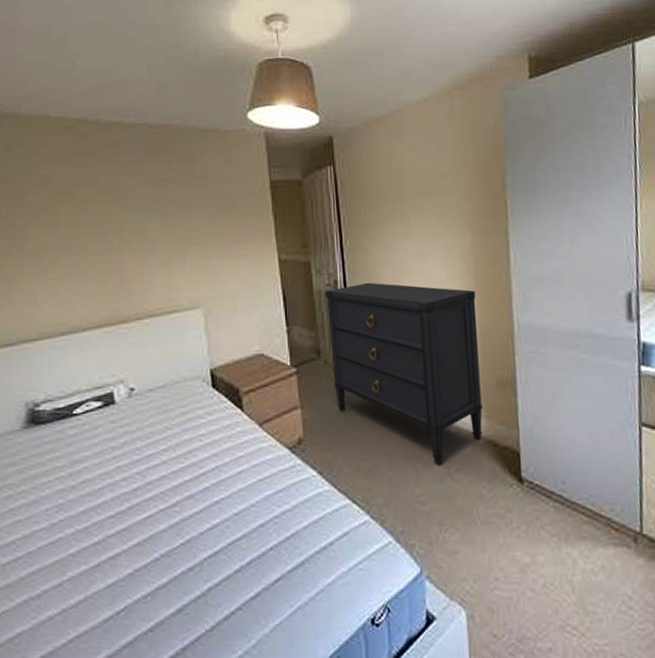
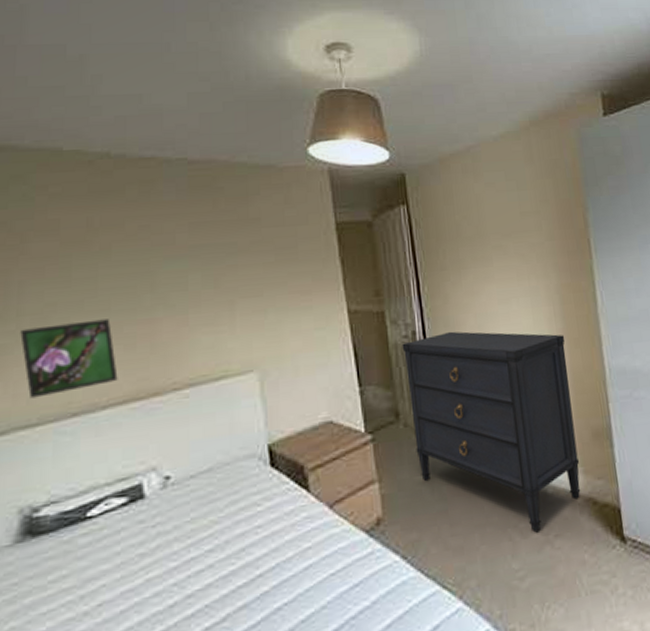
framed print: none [23,258,95,319] -> present [20,319,118,399]

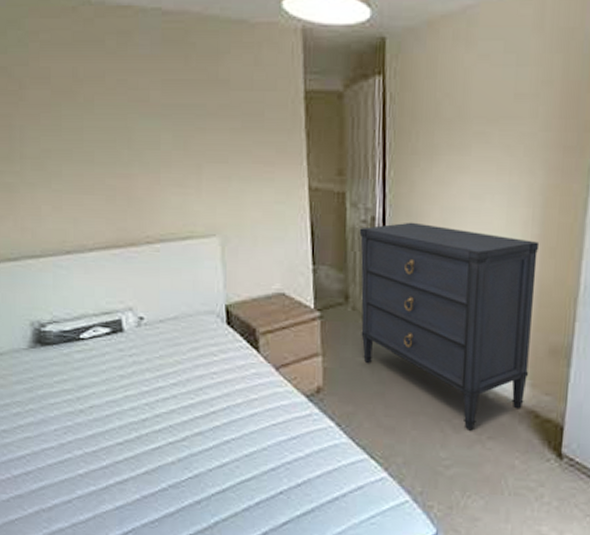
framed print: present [20,319,118,399] -> none [24,169,101,234]

